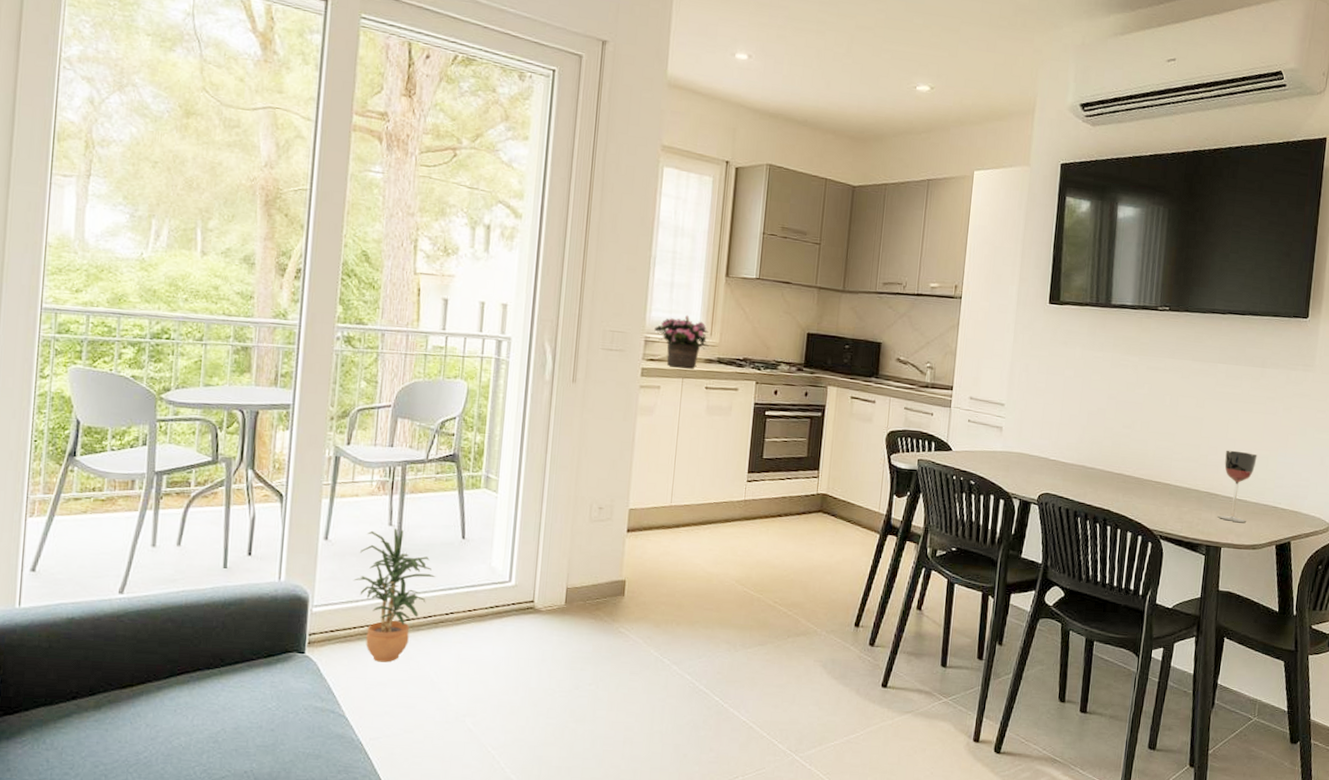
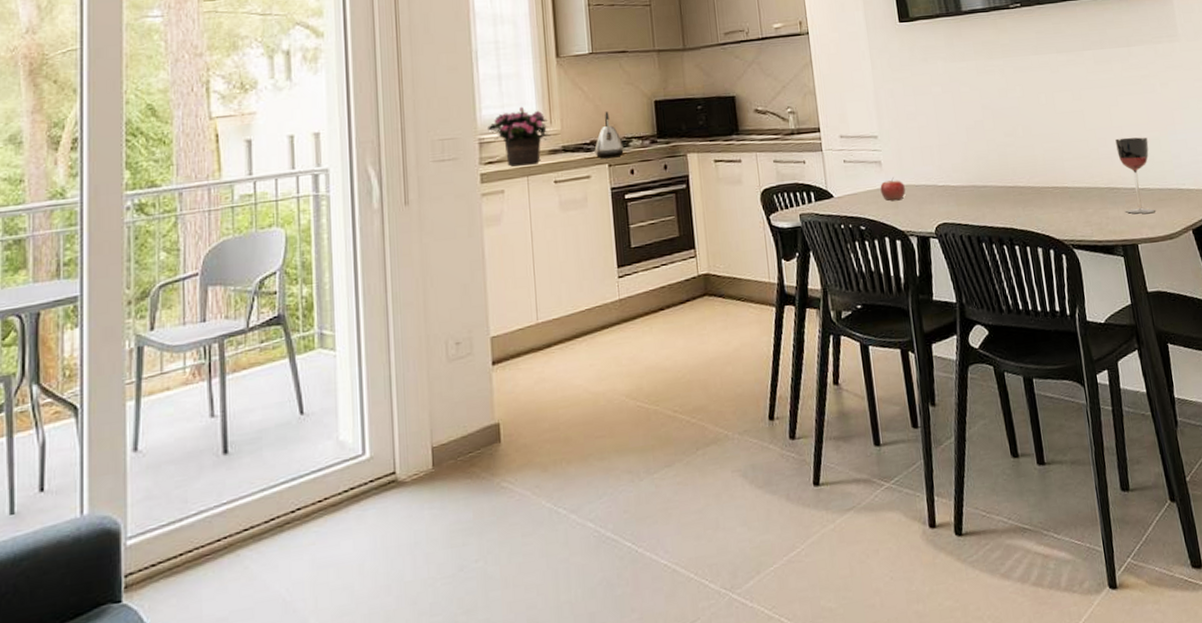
potted plant: present [353,527,436,663] -> none [173,417,274,592]
kettle: none [745,333,773,377] -> present [594,110,625,159]
fruit: none [996,444,1020,465] -> present [880,178,906,202]

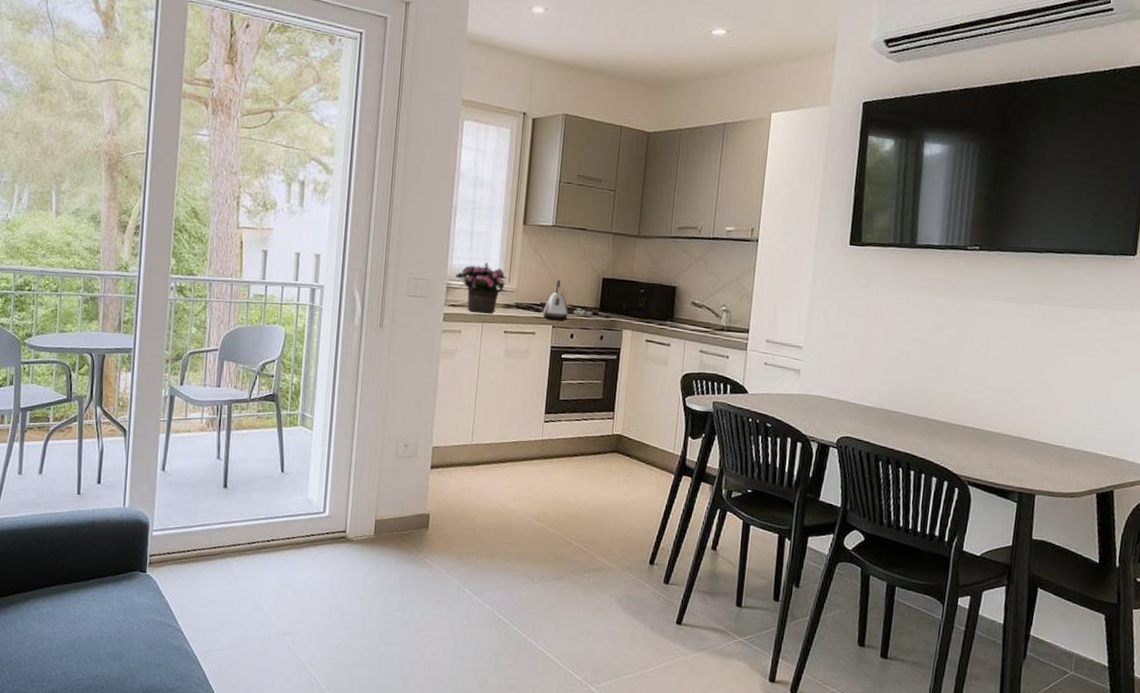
fruit: present [880,178,906,202] -> none [793,387,818,408]
wineglass: present [1115,137,1155,214] -> none [1032,394,1077,469]

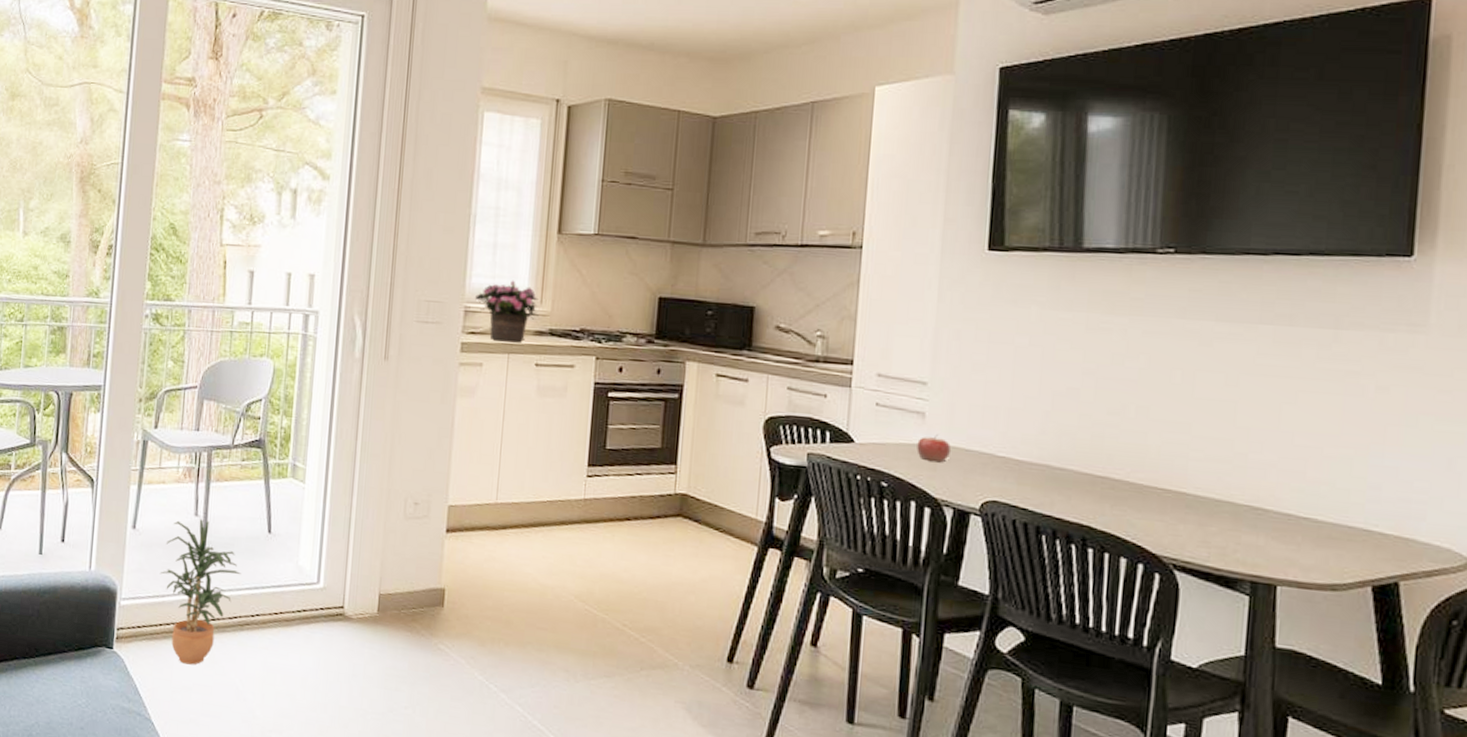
potted plant: none [186,460,259,583] -> present [159,518,241,665]
kettle: present [542,279,569,322] -> none [583,299,617,352]
fruit: none [793,387,818,408] -> present [917,435,952,463]

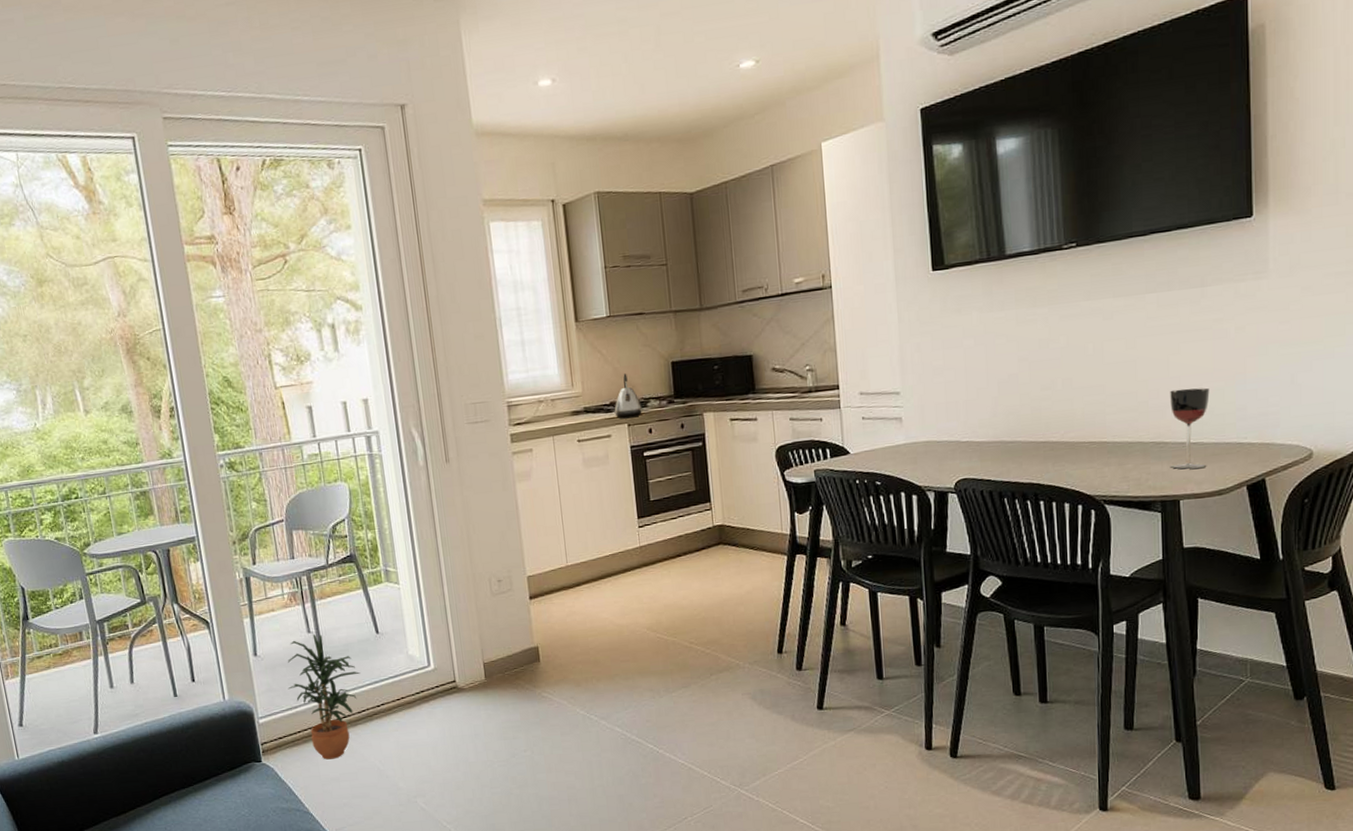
potted flower: present [475,280,540,344] -> none [514,370,573,429]
kettle: none [583,299,617,352] -> present [614,372,643,419]
fruit: present [917,435,952,463] -> none [899,434,927,458]
wineglass: none [1269,446,1333,551] -> present [1170,387,1210,470]

